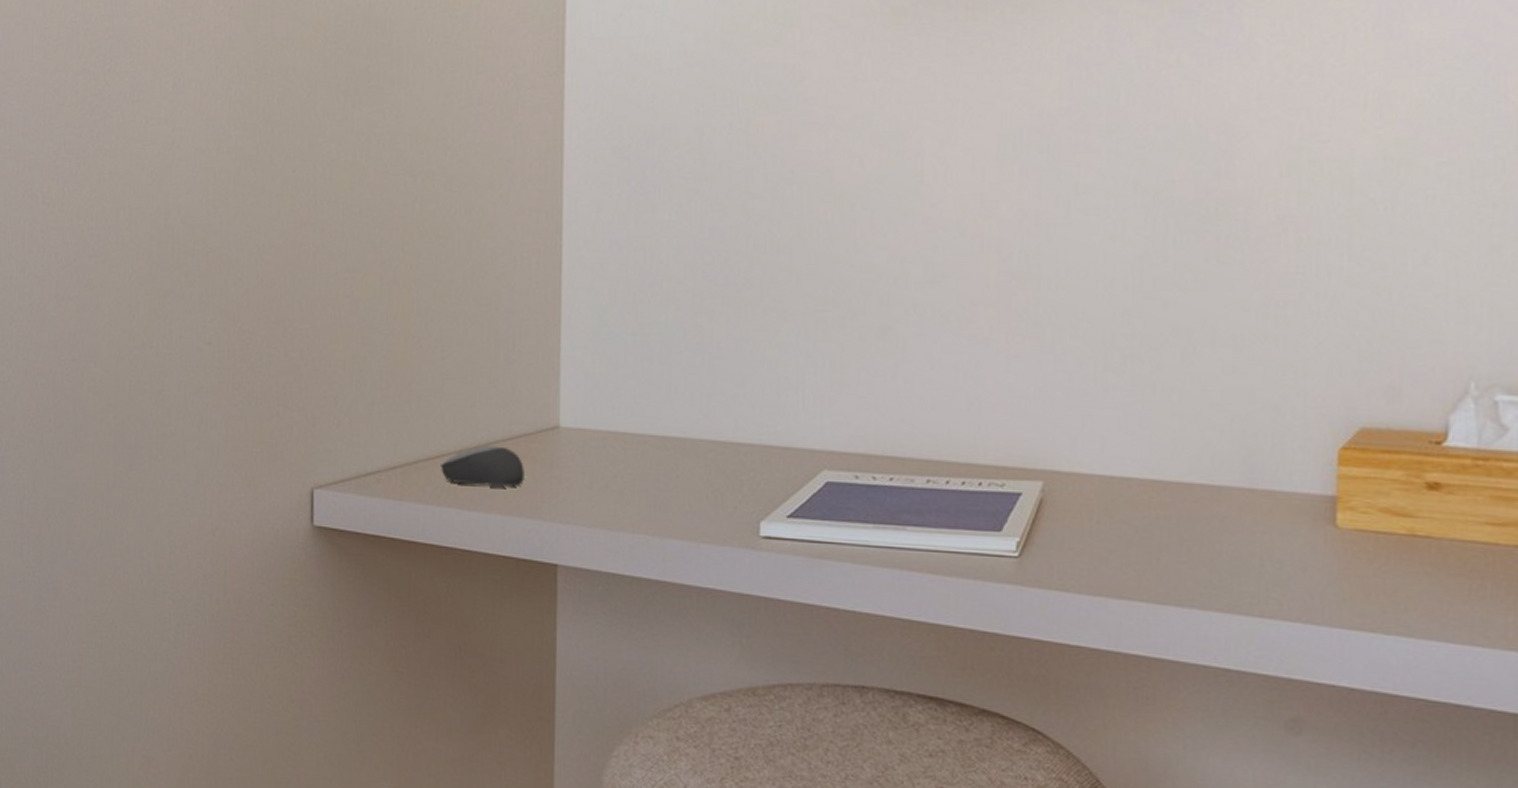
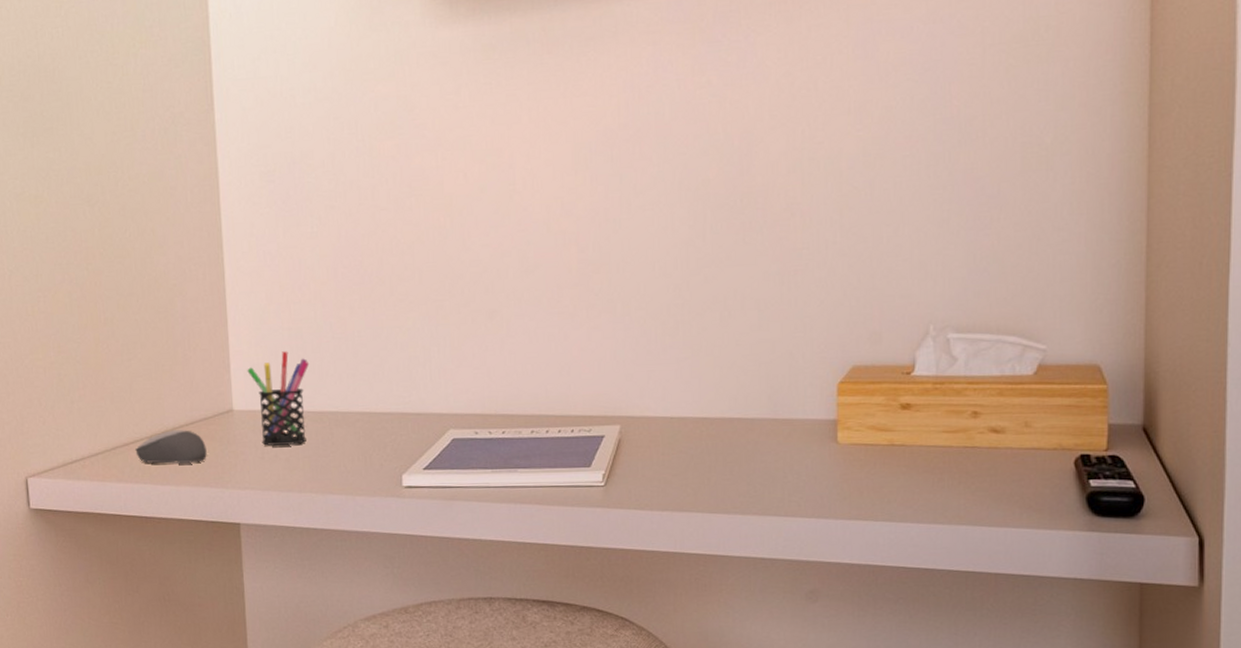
pen holder: none [580,360,656,474] -> present [247,351,310,446]

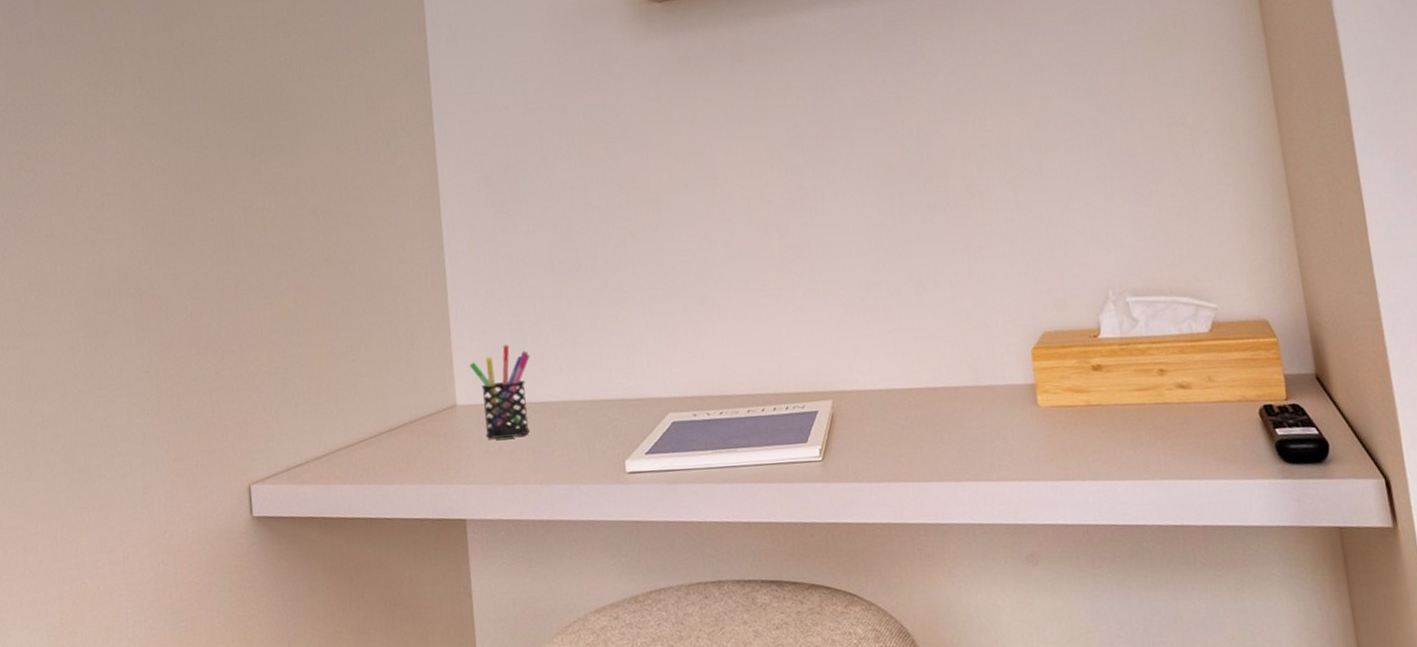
computer mouse: present [135,430,207,464] -> none [360,427,432,463]

